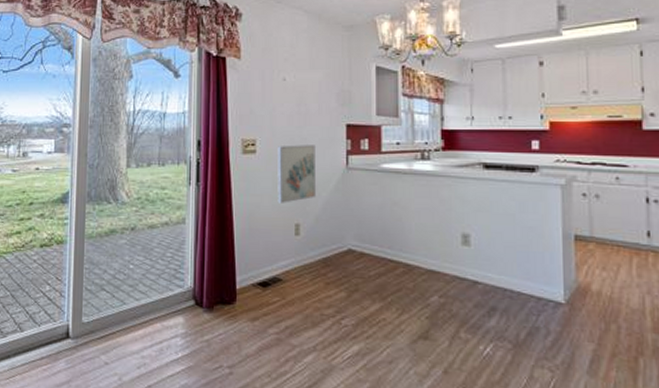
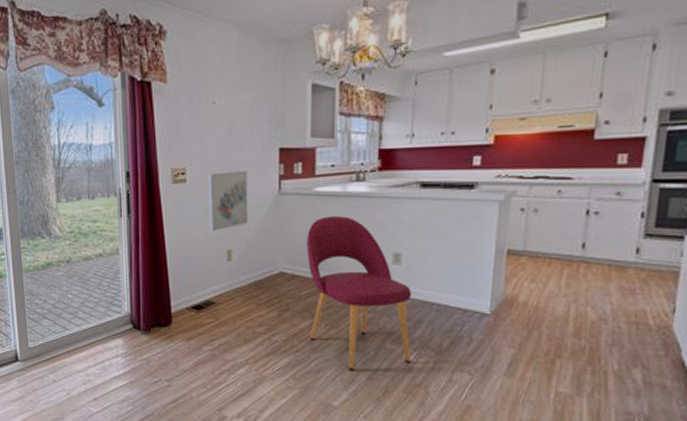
dining chair: none [375,193,488,364] -> present [306,216,412,372]

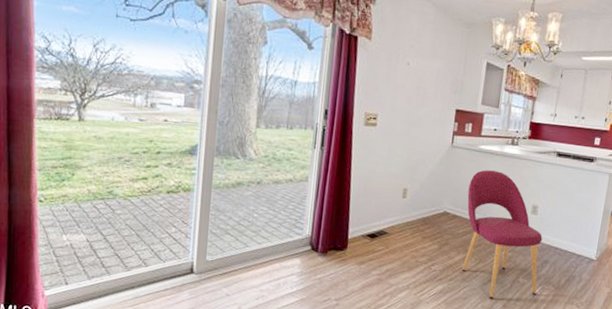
wall art: present [208,171,249,231] -> none [391,122,428,171]

